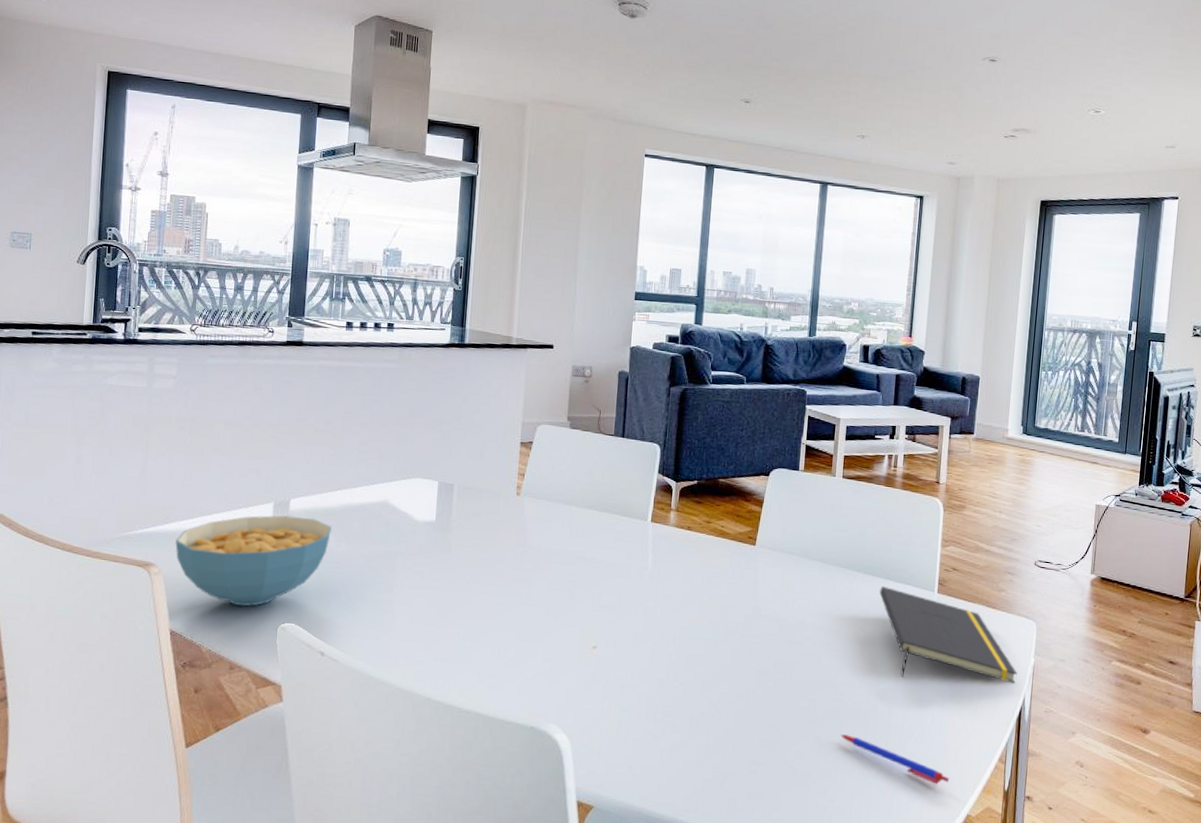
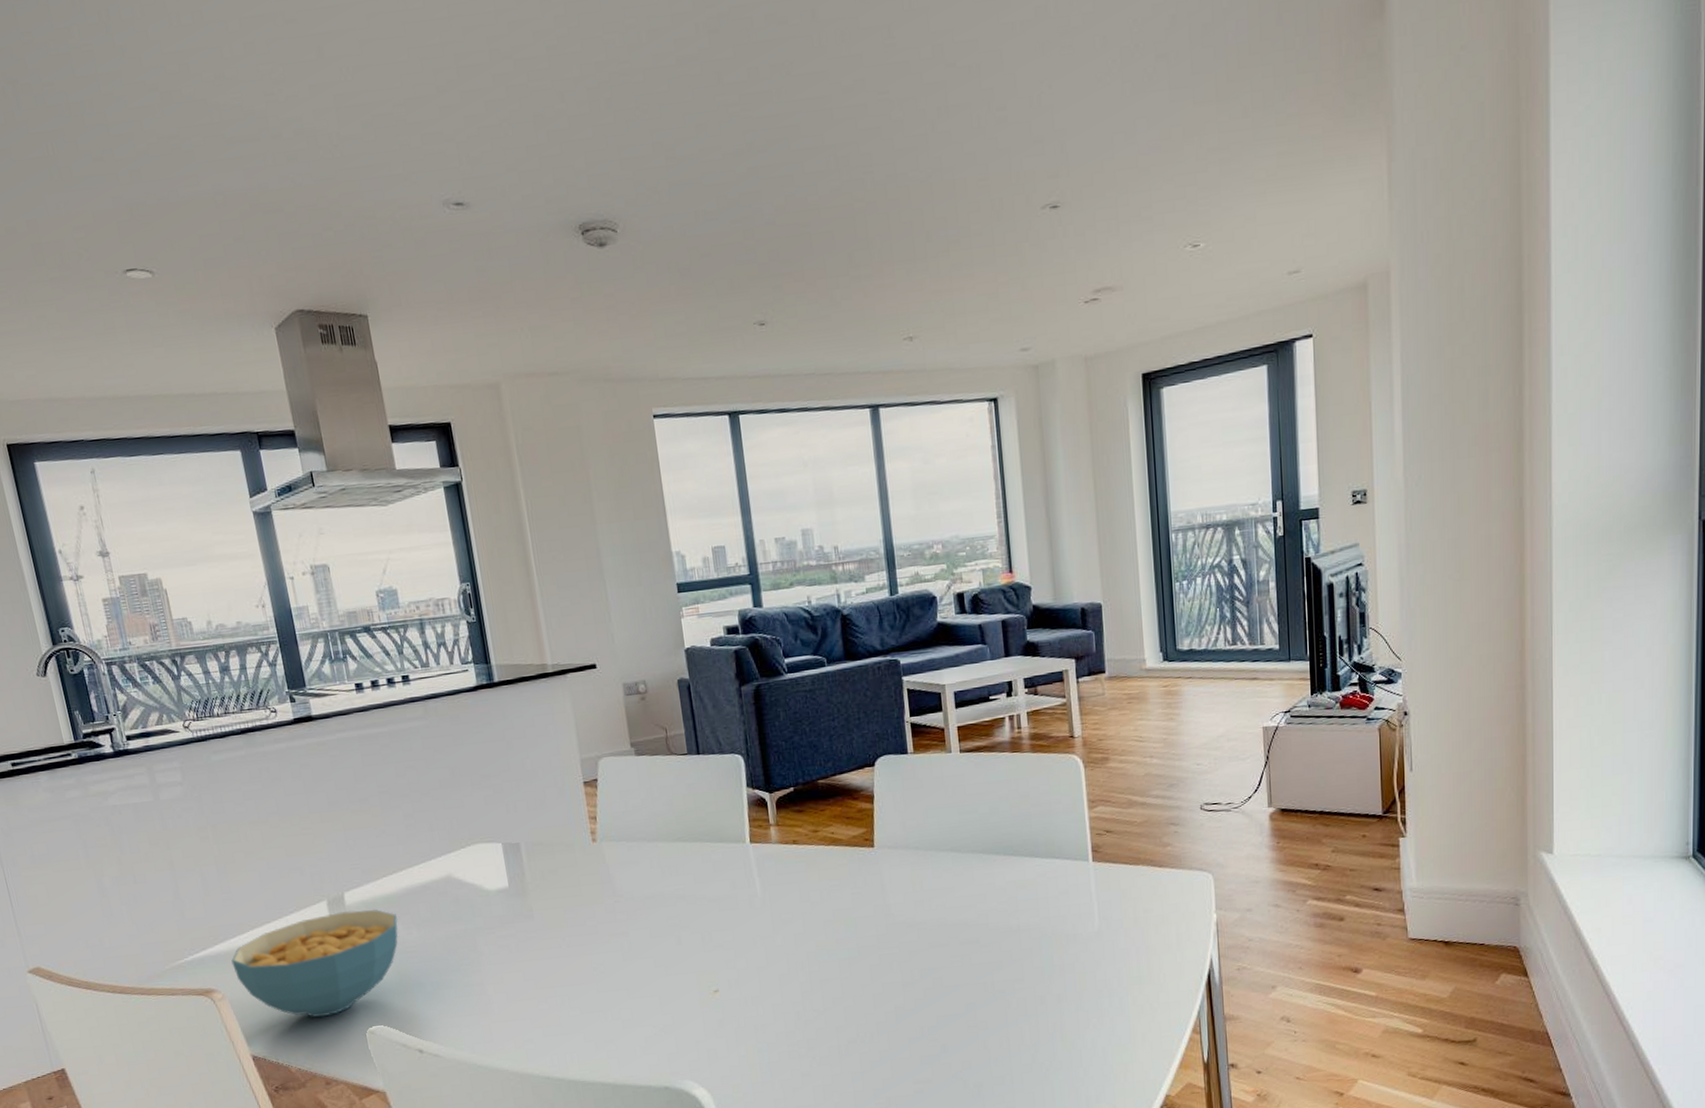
pen: present [839,734,949,785] -> none [1008,1034,1140,1070]
notepad: present [879,586,1017,683] -> none [1025,865,1199,961]

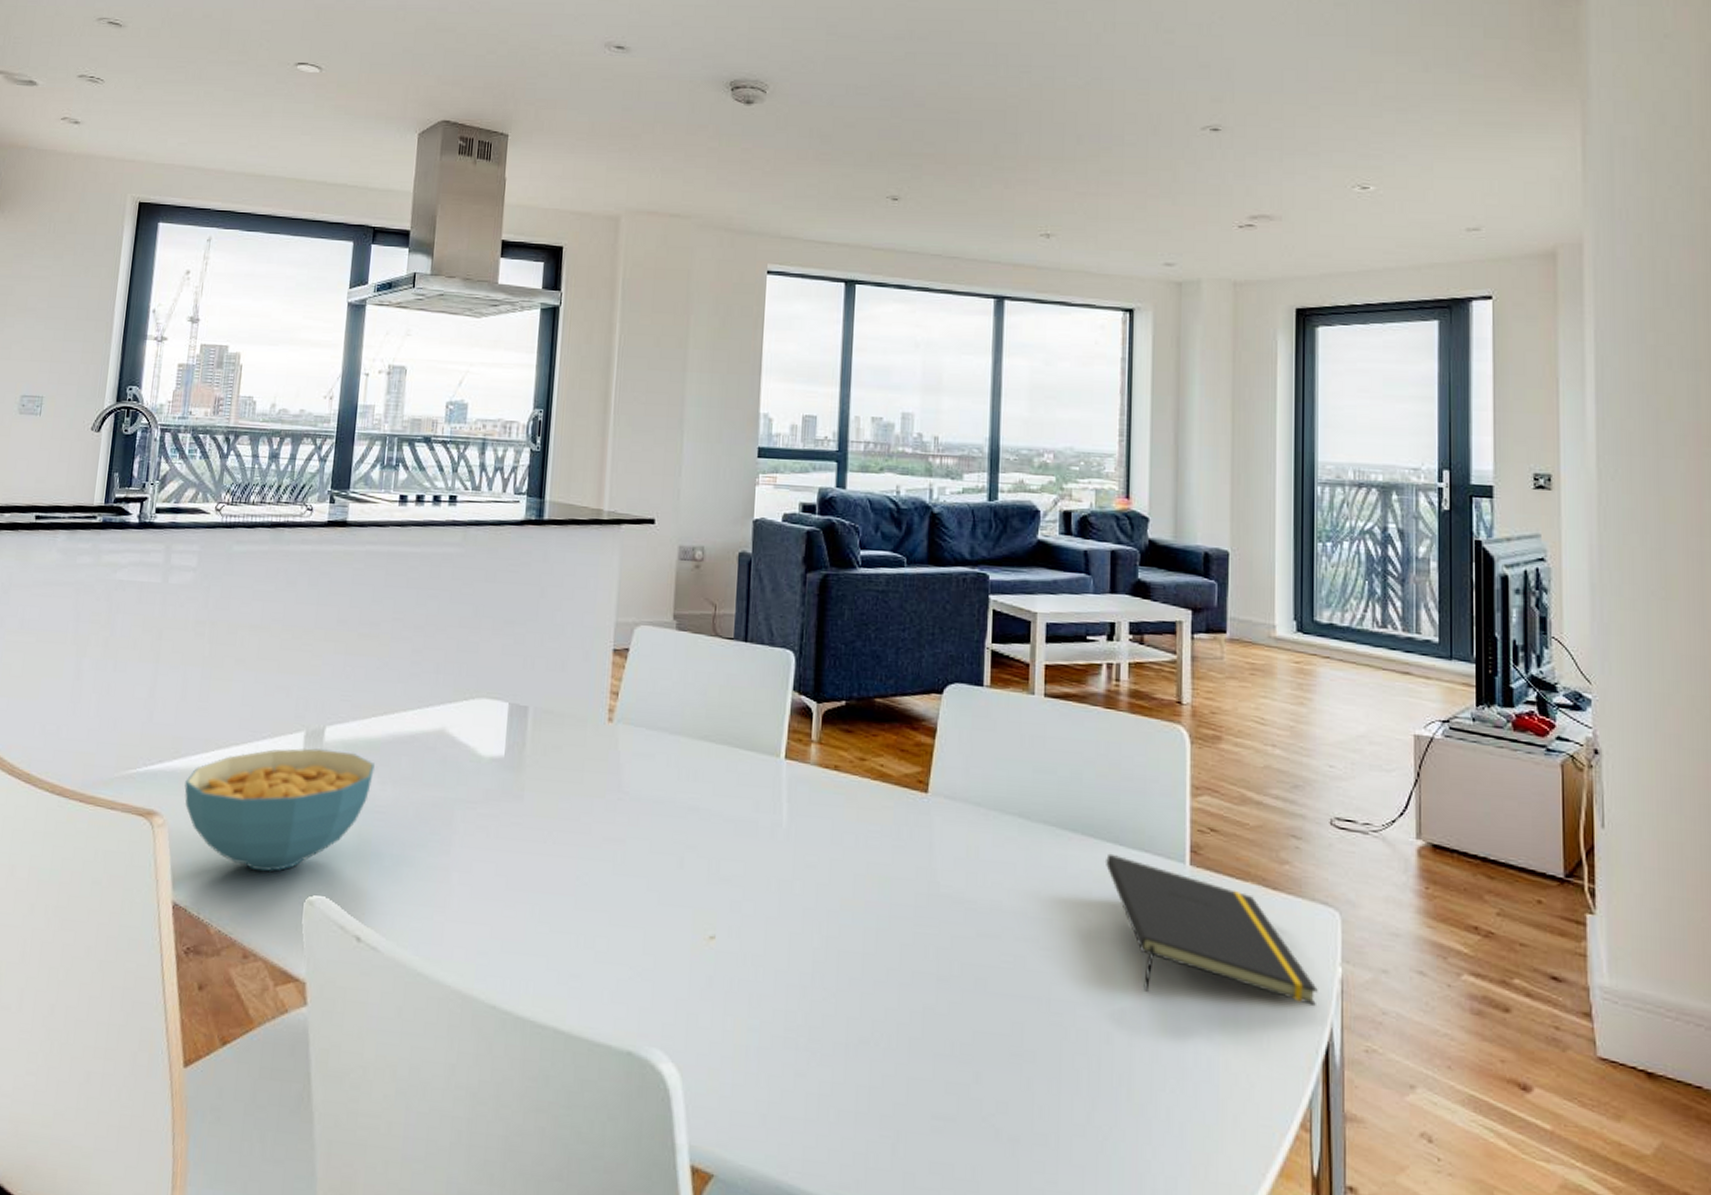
notepad: none [1025,865,1199,961] -> present [1106,853,1318,1006]

